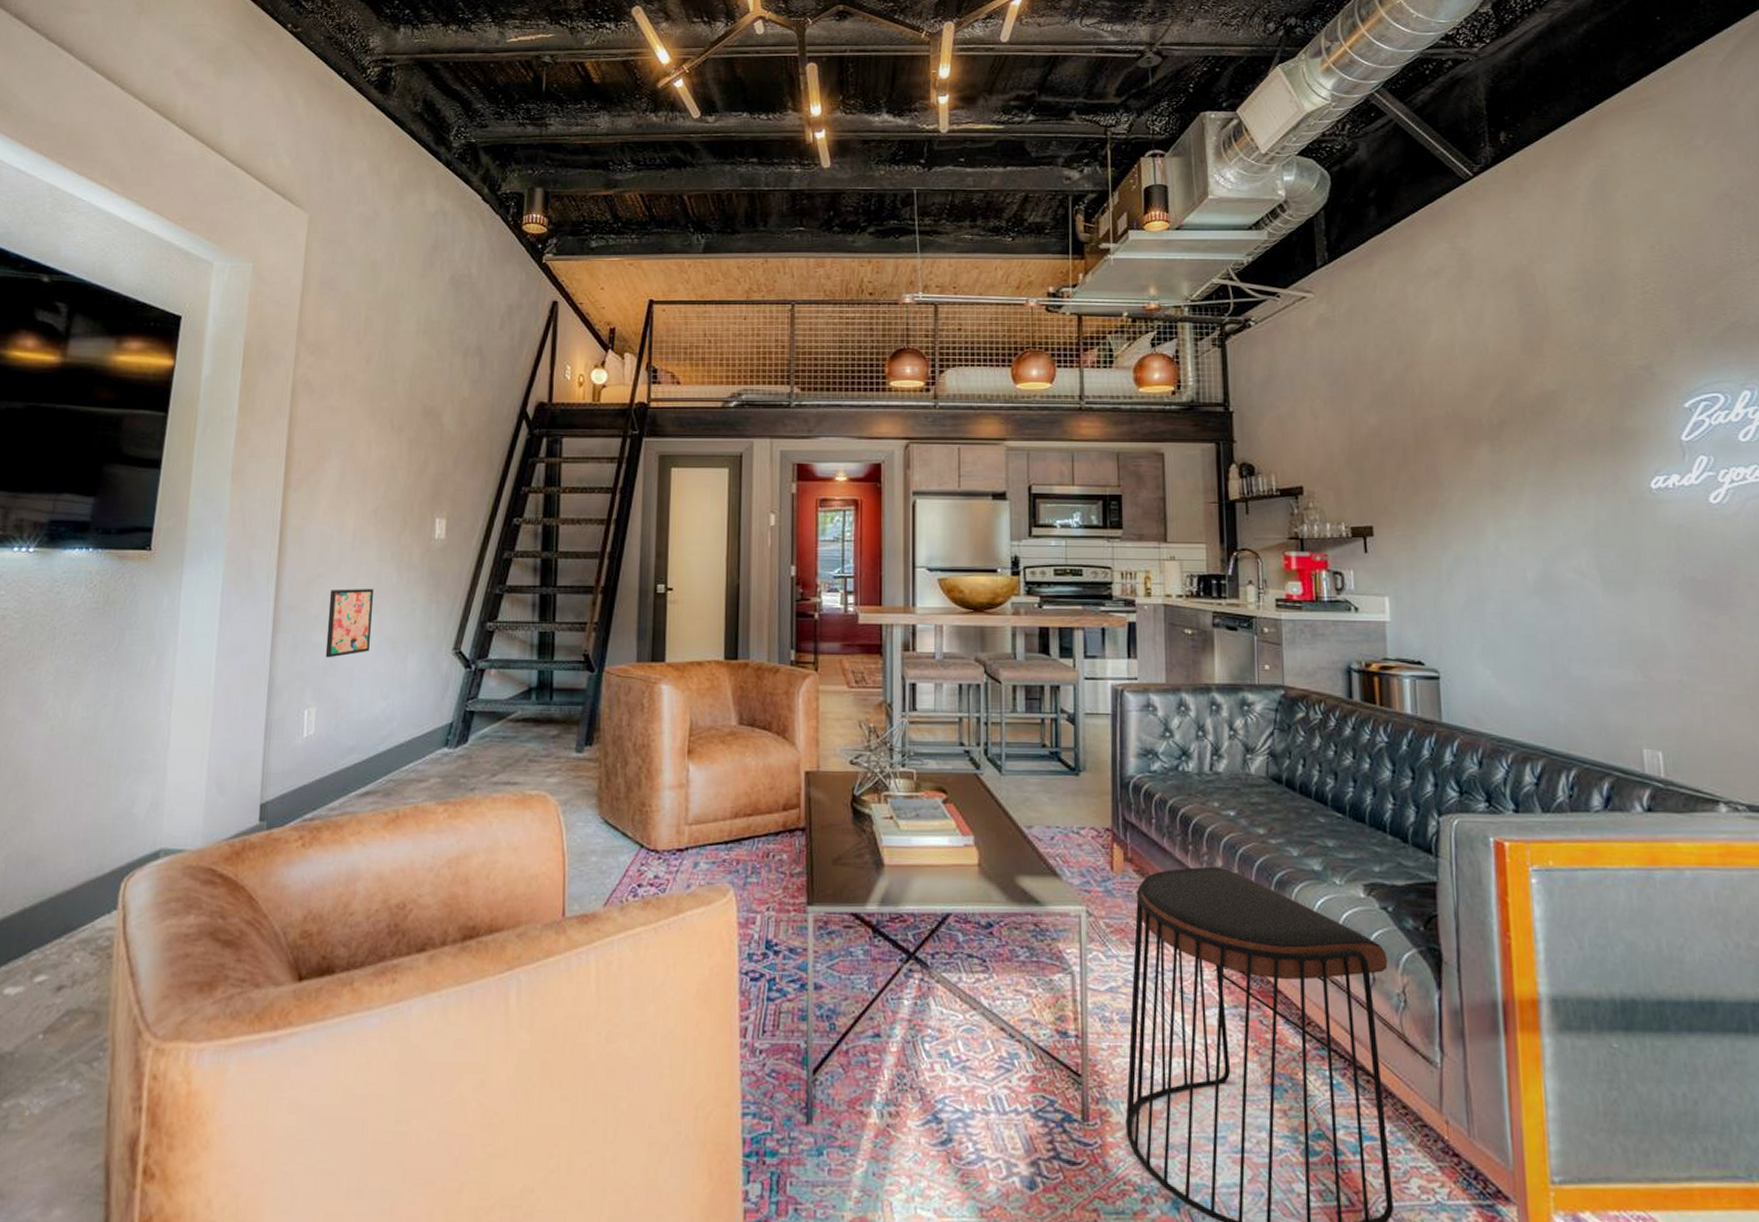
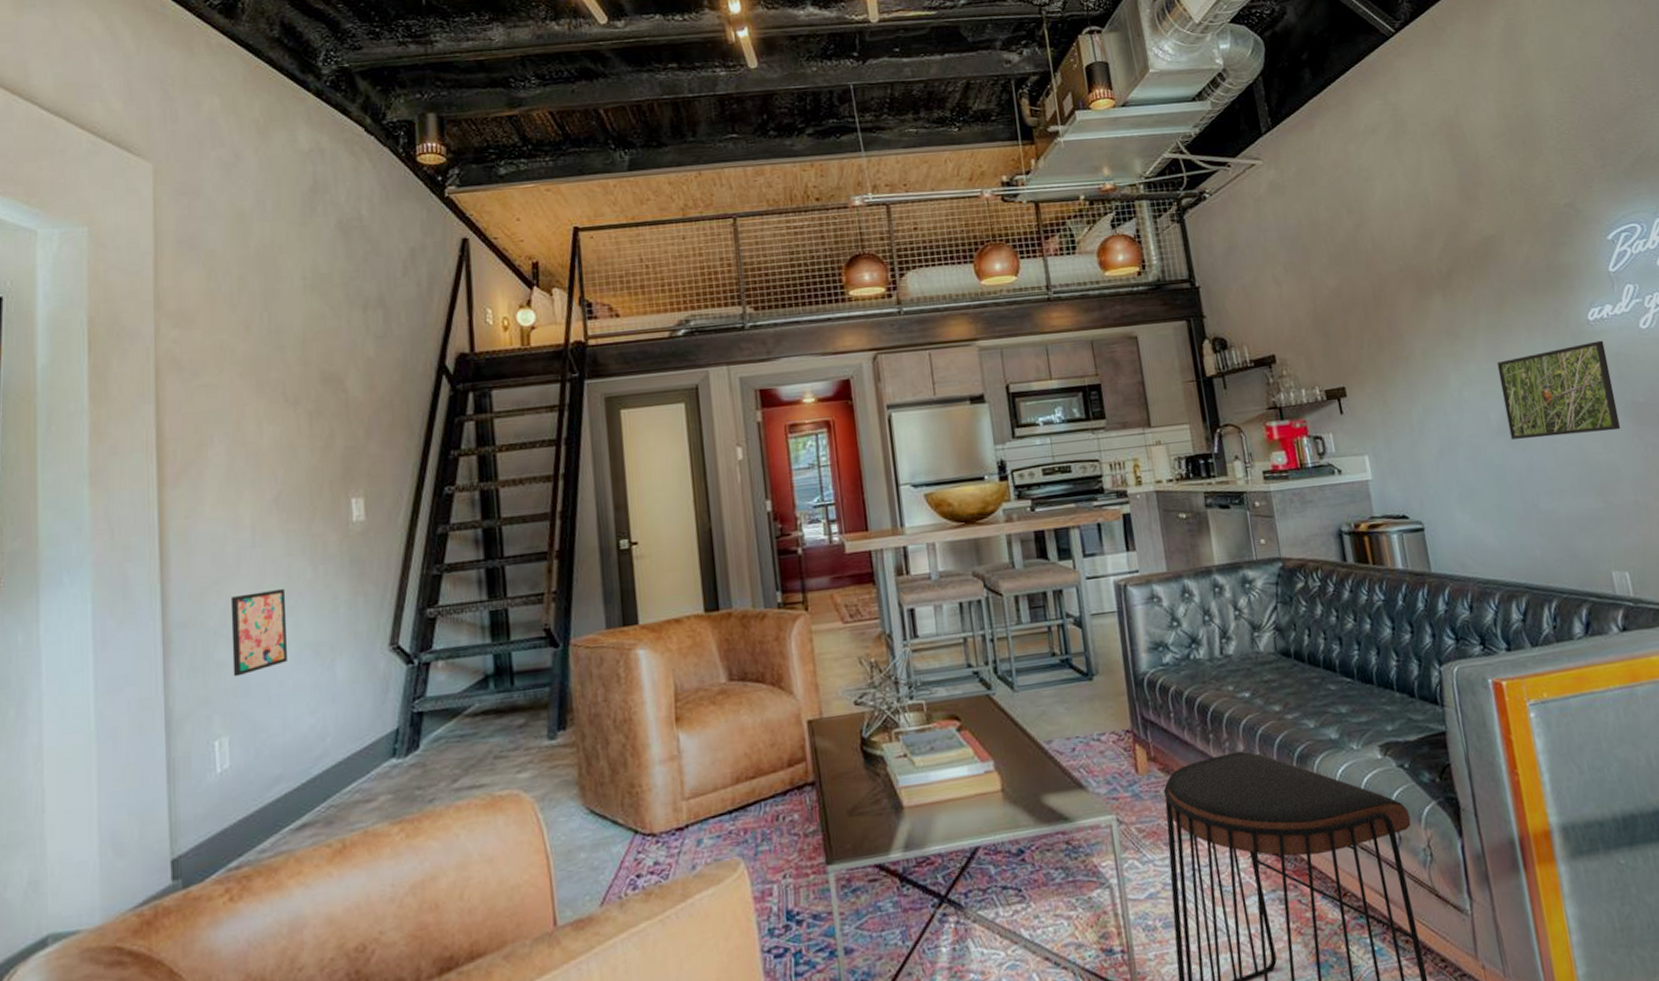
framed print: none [1541,510,1673,605] -> present [1497,340,1621,440]

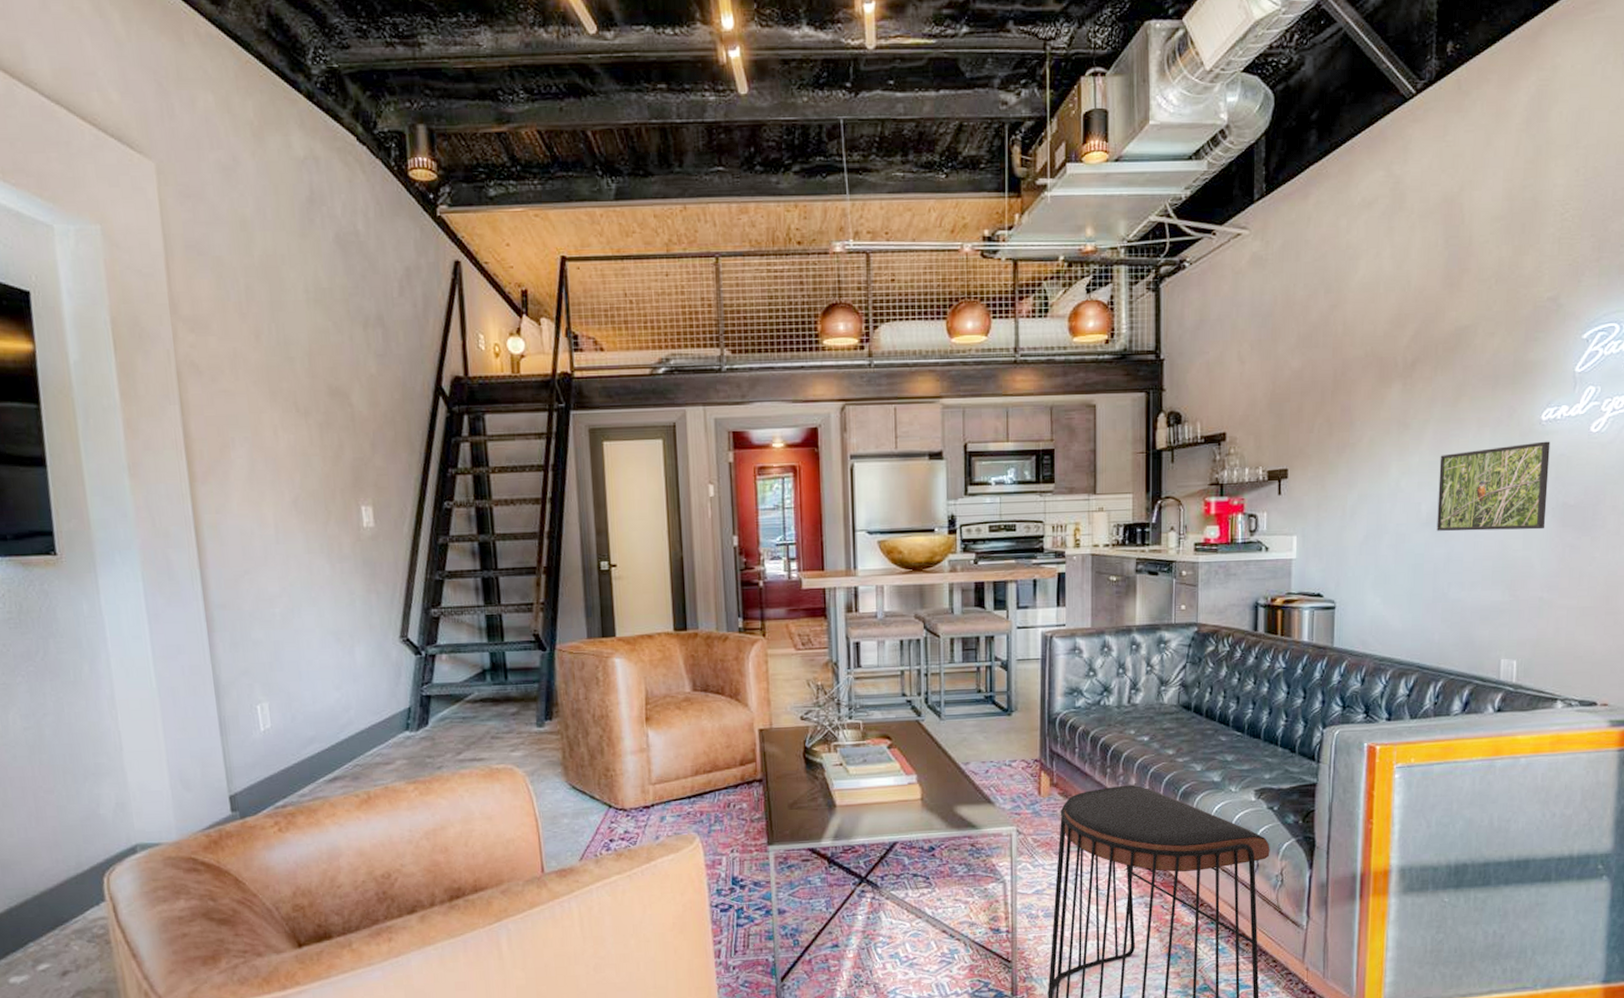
wall art: present [230,589,289,677] -> none [261,582,314,654]

